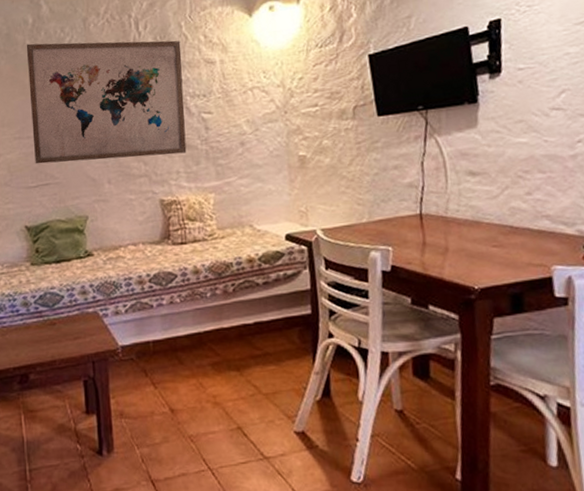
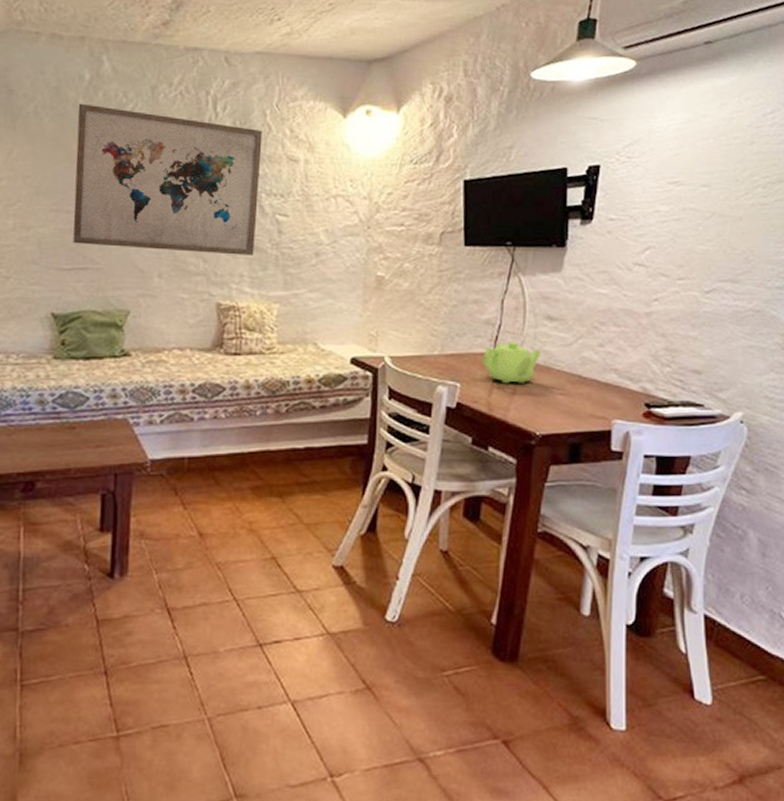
teapot: none [409,201,468,243] -> present [481,342,541,384]

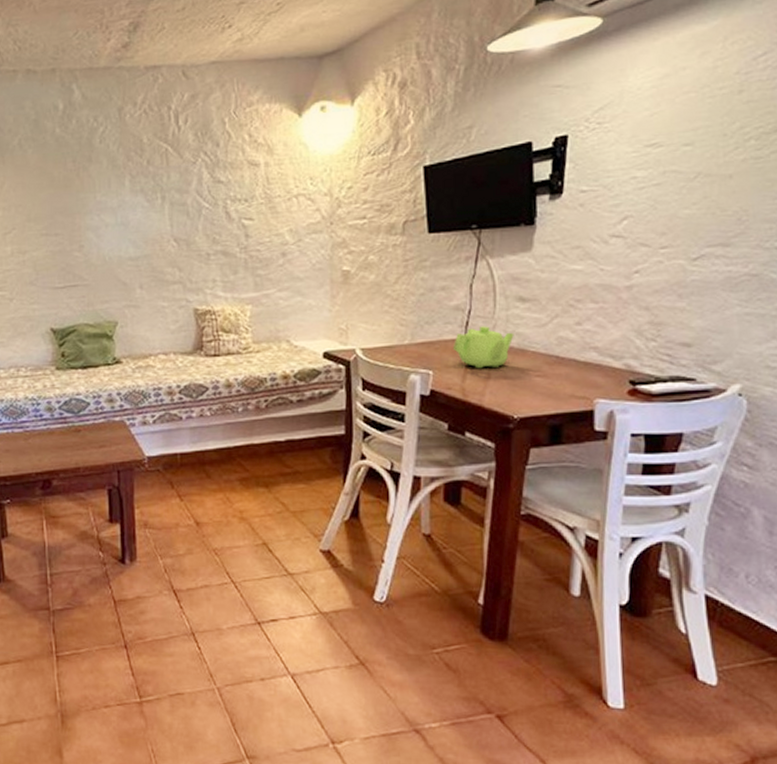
wall art: present [73,103,263,256] -> none [56,132,225,264]

